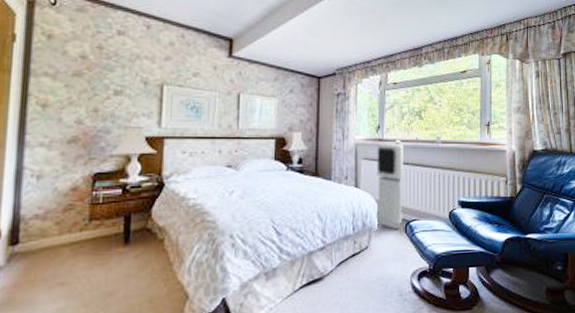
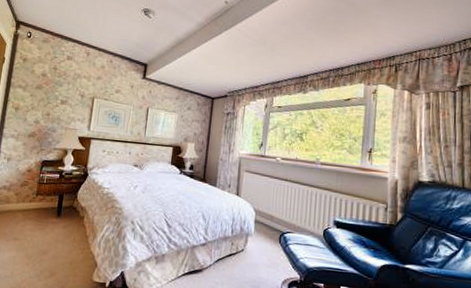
air purifier: present [376,143,403,229] -> none [253,159,283,238]

